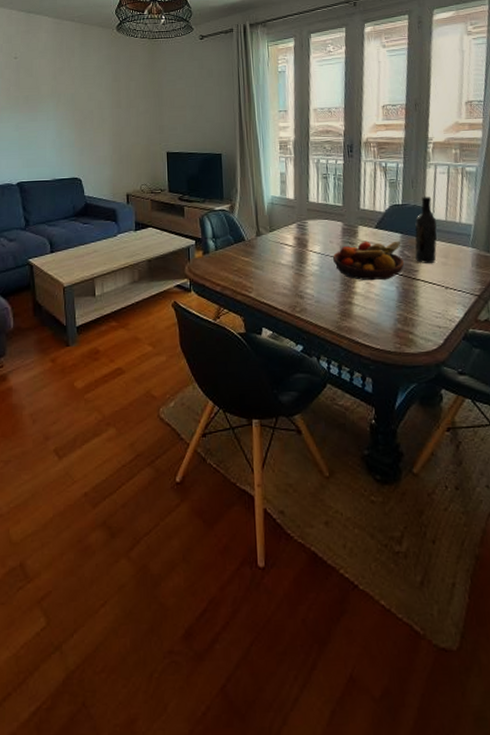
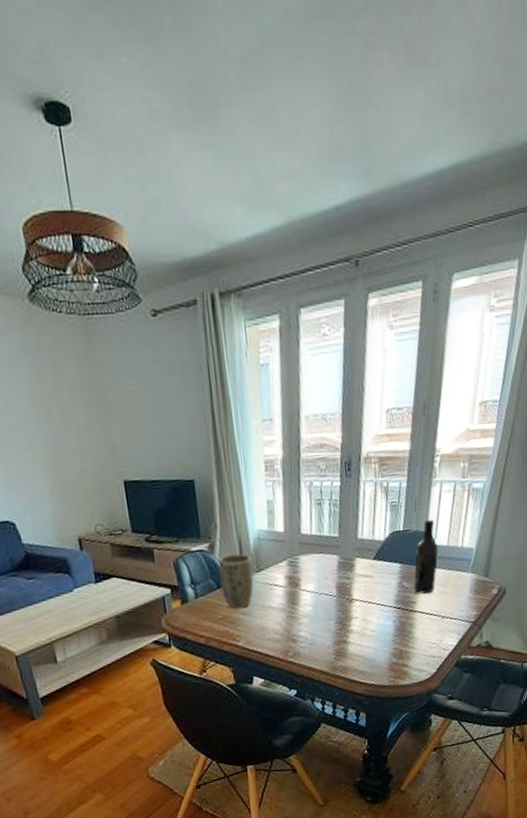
plant pot: none [237,215,266,262] -> present [218,554,254,609]
fruit bowl: present [332,241,405,281] -> none [327,572,403,618]

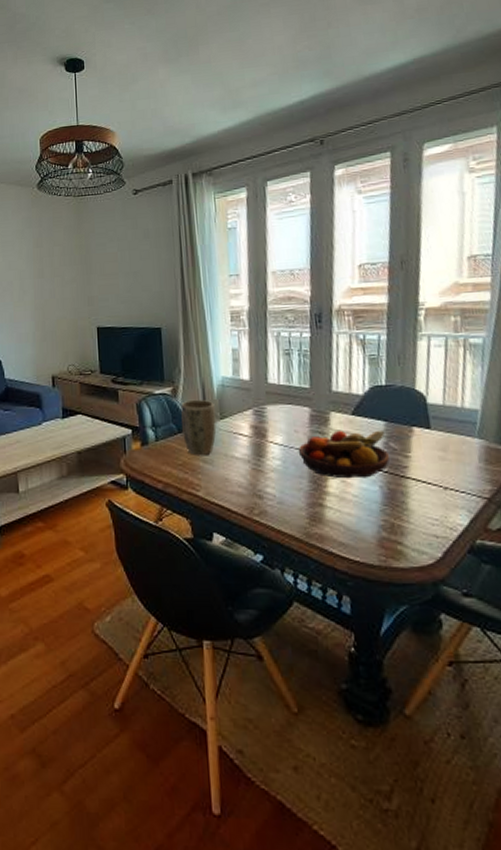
fruit bowl: none [327,572,403,618] -> present [298,430,390,479]
wine bottle: present [414,519,439,594] -> none [403,374,432,459]

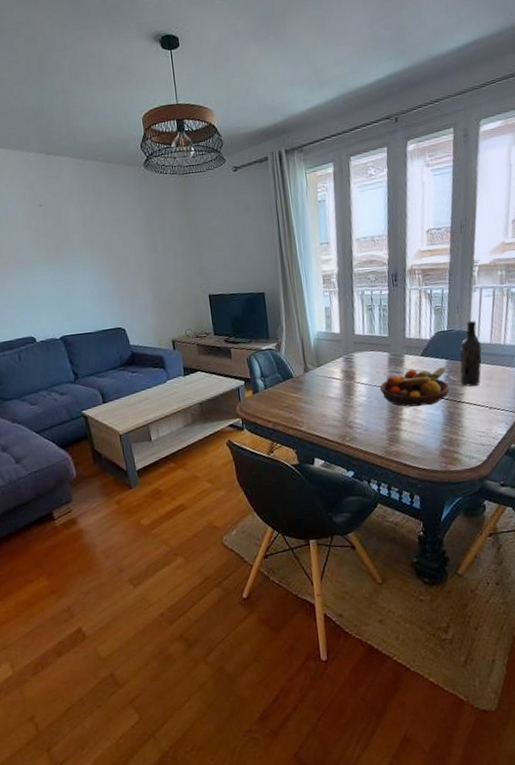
plant pot: present [181,399,217,455] -> none [284,352,314,398]
wine bottle: none [403,374,432,459] -> present [460,320,482,387]

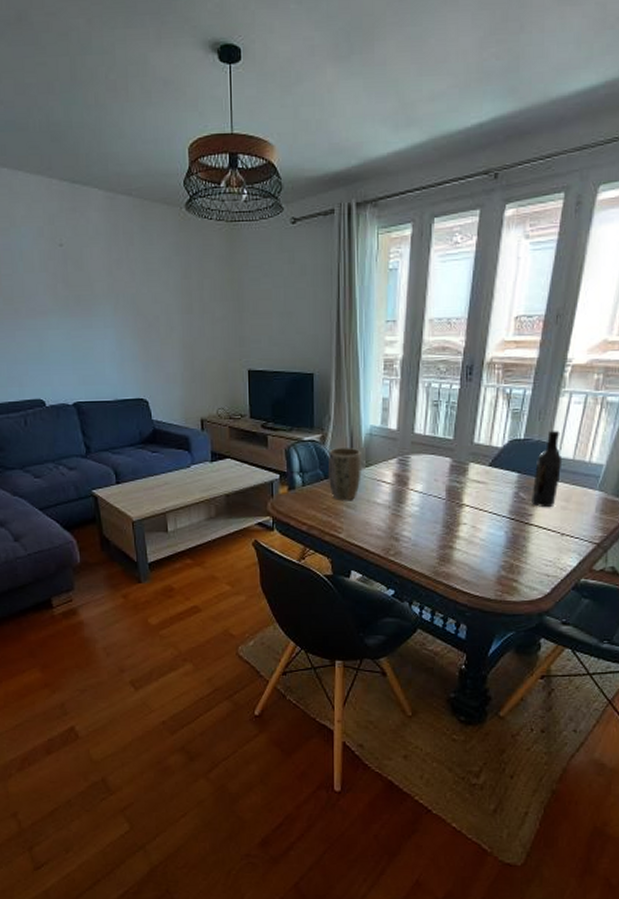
plant pot: none [284,352,314,398] -> present [327,447,361,500]
fruit bowl: present [379,367,450,407] -> none [435,480,518,525]

